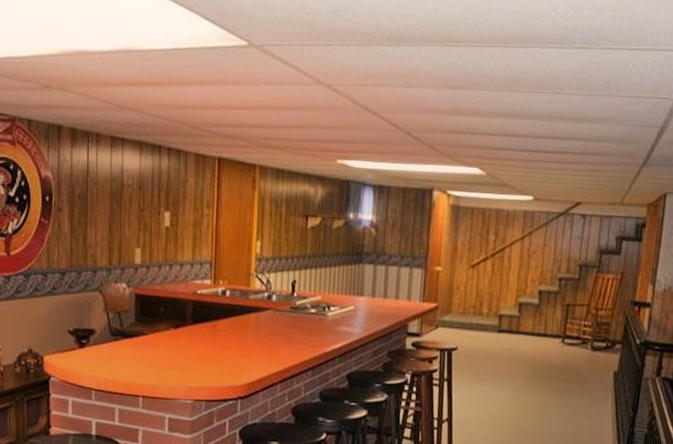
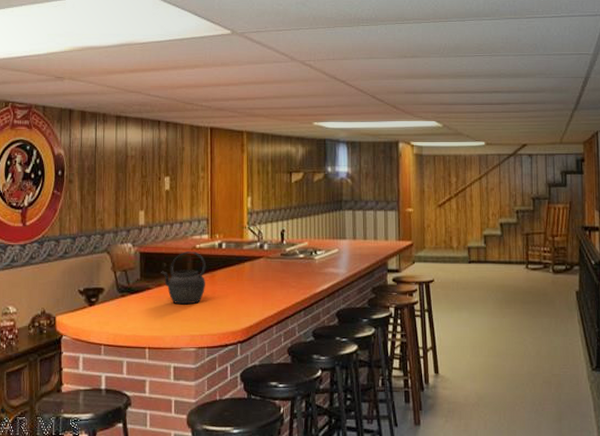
kettle: none [157,297,208,354] -> present [161,252,207,305]

